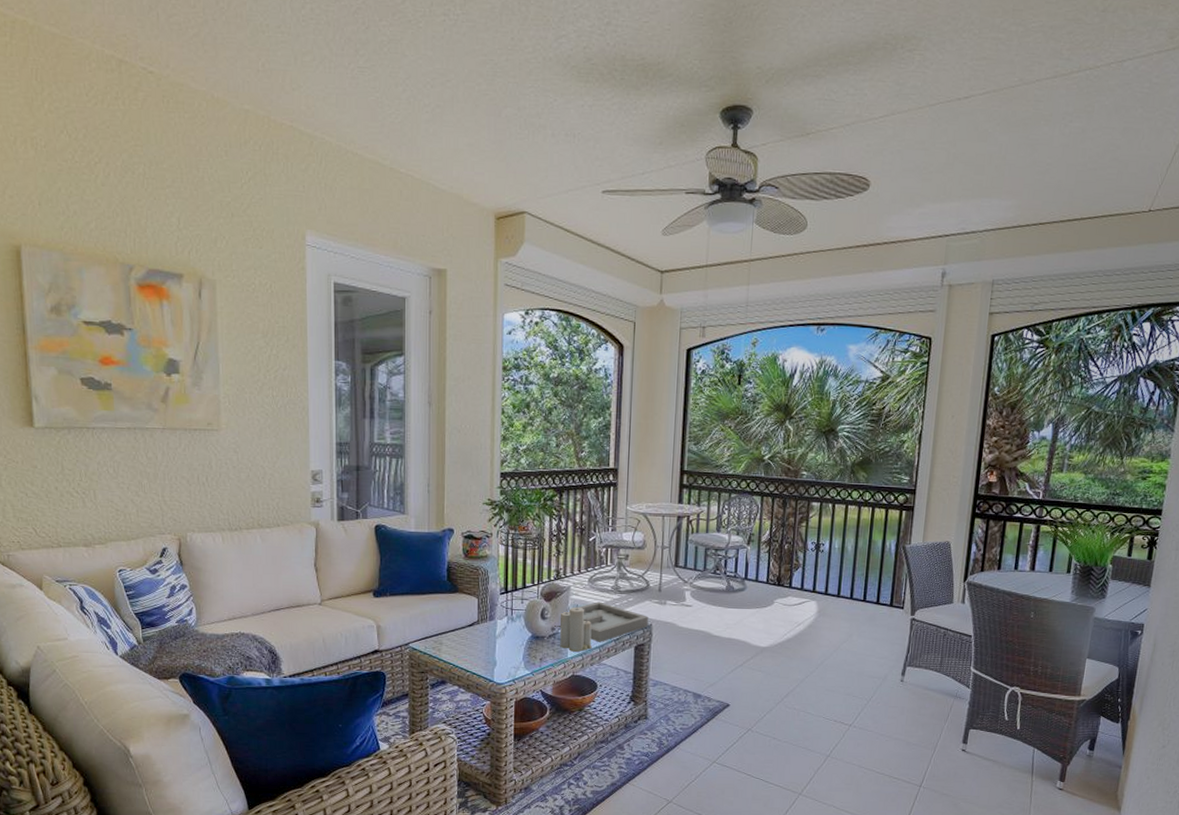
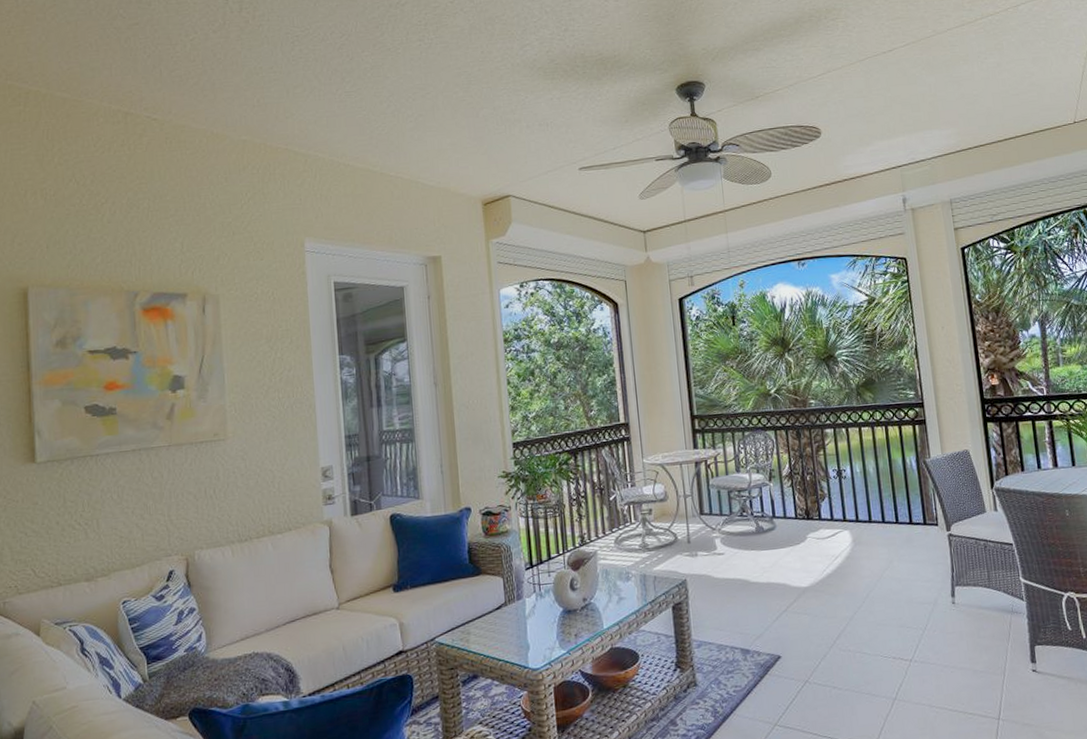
decorative tray: present [555,601,648,642] -> none [586,562,683,607]
candle: present [560,604,592,652] -> none [591,569,628,622]

